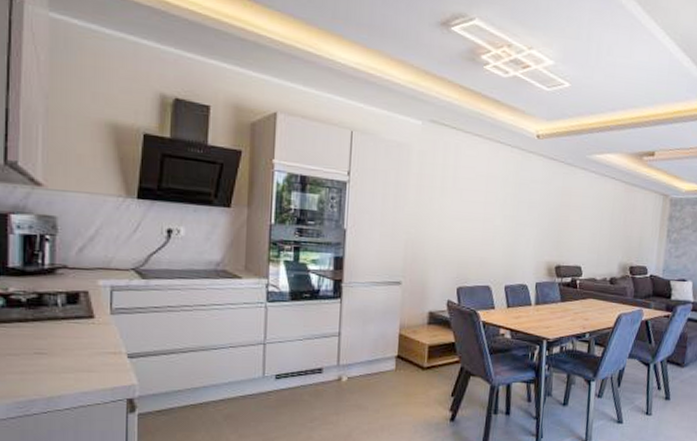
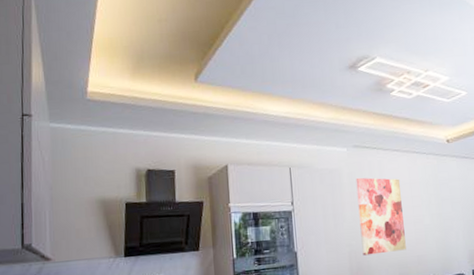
wall art: none [420,158,476,249] -> present [356,177,406,256]

